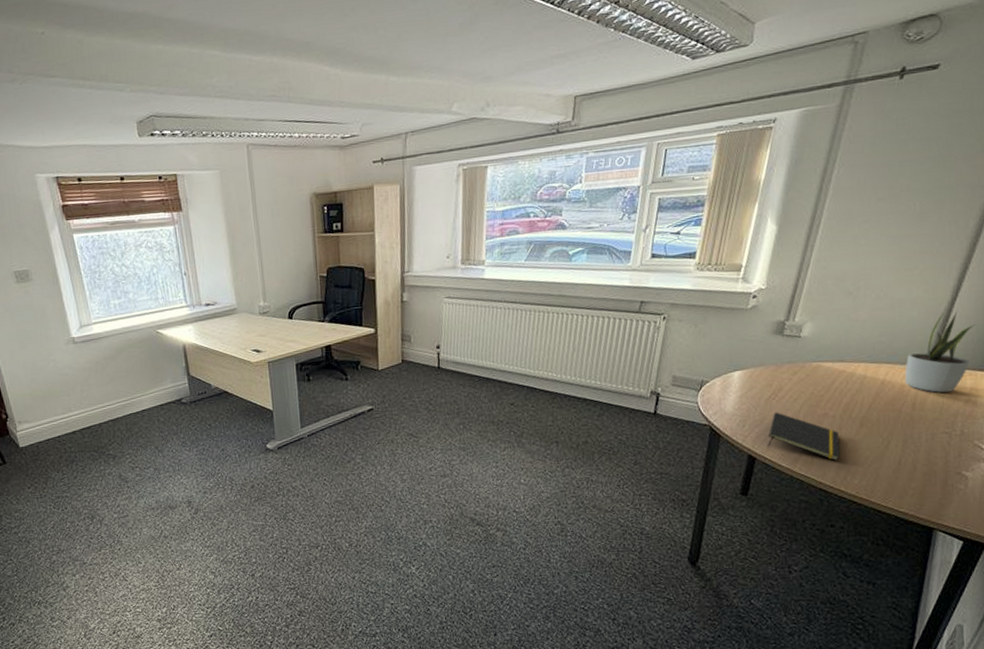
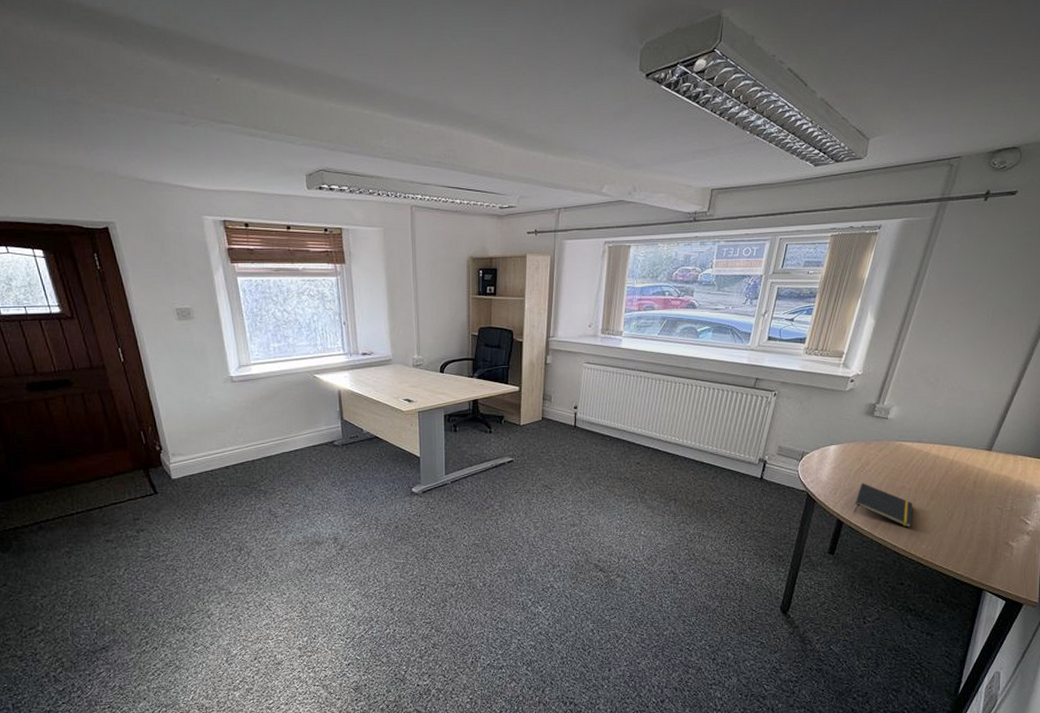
potted plant: present [904,308,976,393] -> none [969,401,1030,473]

